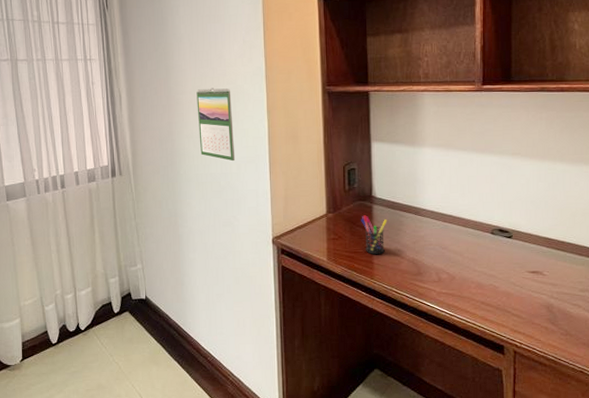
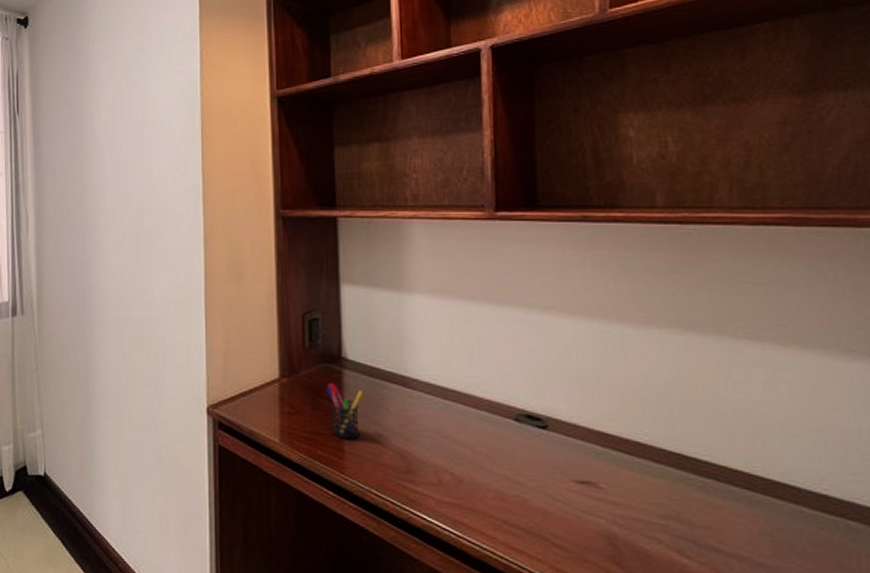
calendar: present [196,88,236,162] -> none [117,209,162,303]

